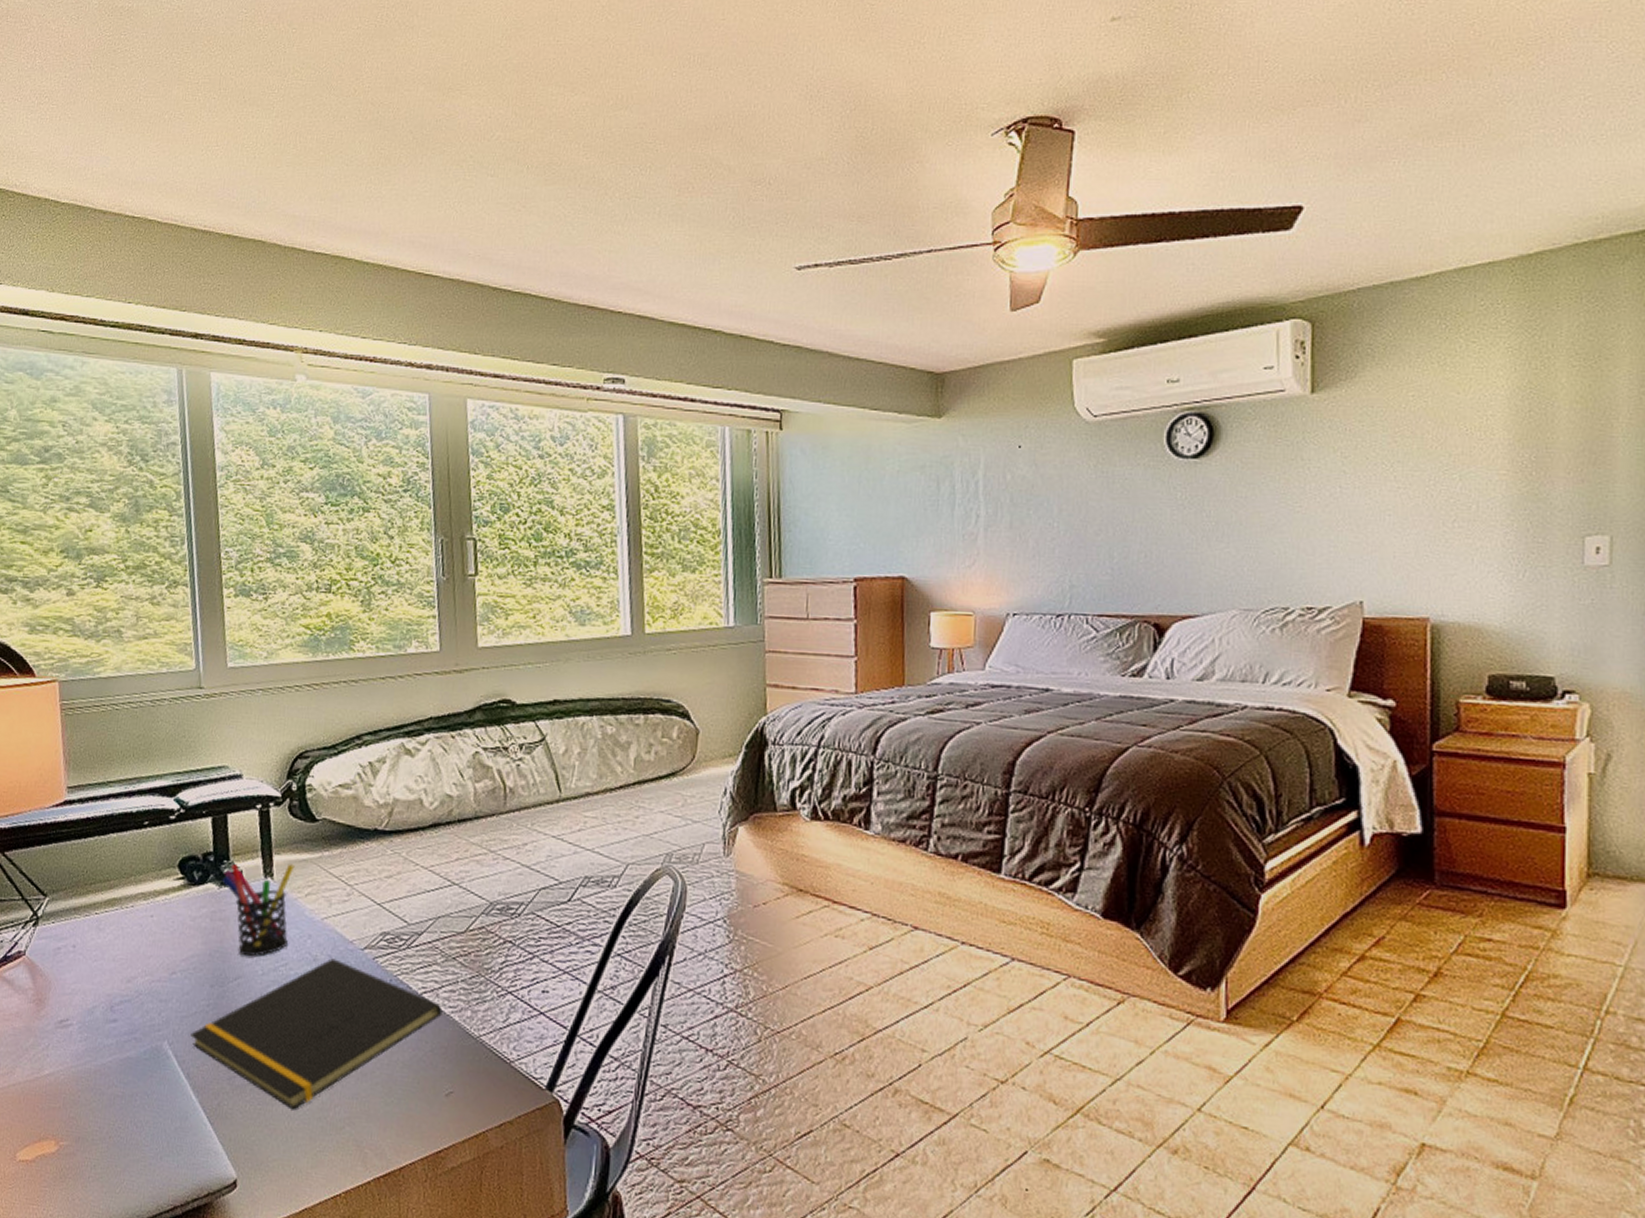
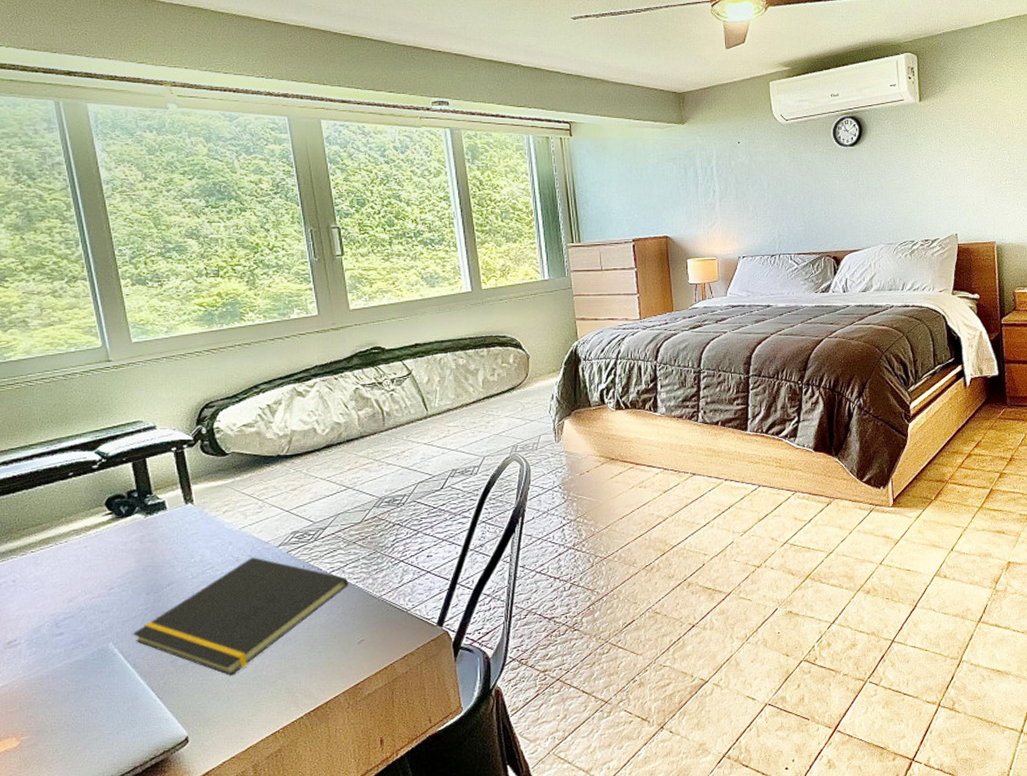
pen holder: present [222,863,295,957] -> none [147,490,212,567]

